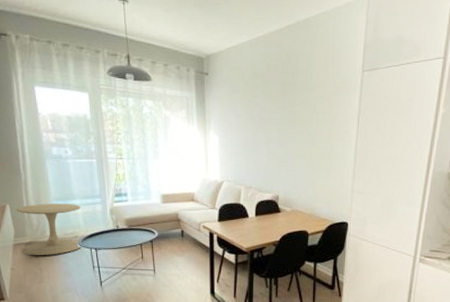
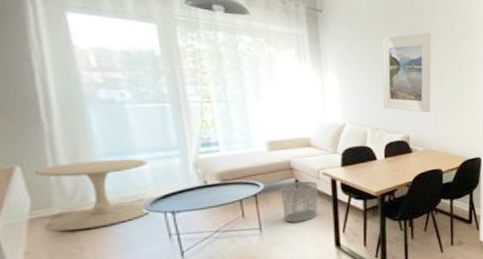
waste bin: none [170,233,199,268] -> present [280,181,319,223]
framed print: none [256,90,305,173] -> present [382,32,432,113]

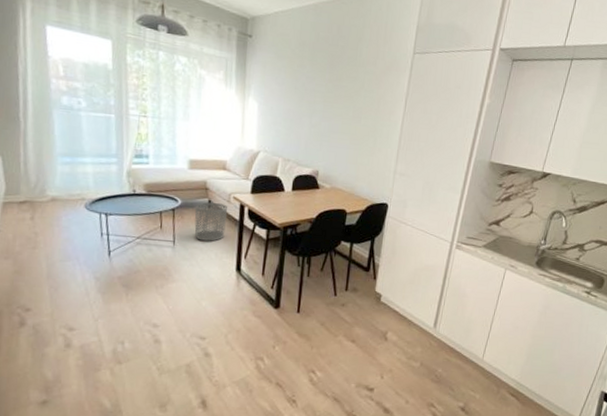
side table: present [33,159,150,232] -> none [10,158,93,218]
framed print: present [382,32,432,113] -> none [297,65,354,150]

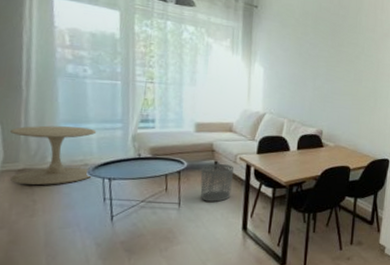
side table: none [10,158,93,218] -> present [9,125,97,186]

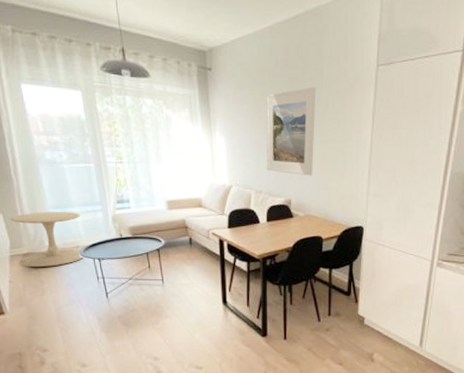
waste bin: present [200,164,234,202] -> none [177,240,209,277]
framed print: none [301,32,354,110] -> present [266,86,316,176]

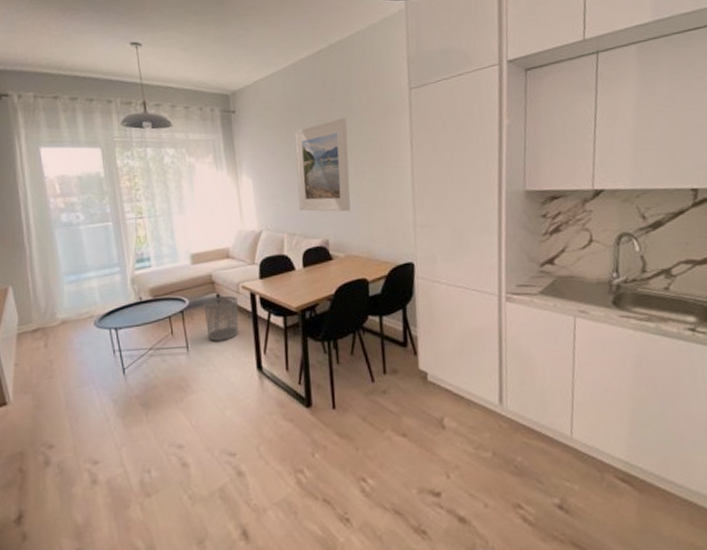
side table: present [10,212,84,268] -> none [20,277,99,346]
waste bin: none [177,240,209,277] -> present [203,296,239,341]

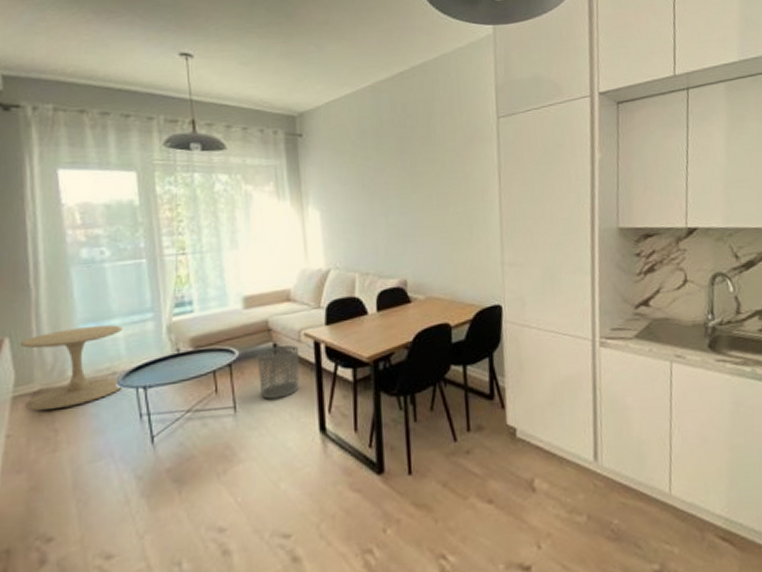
side table: none [20,277,99,346] -> present [19,325,123,411]
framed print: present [294,117,351,212] -> none [370,145,432,249]

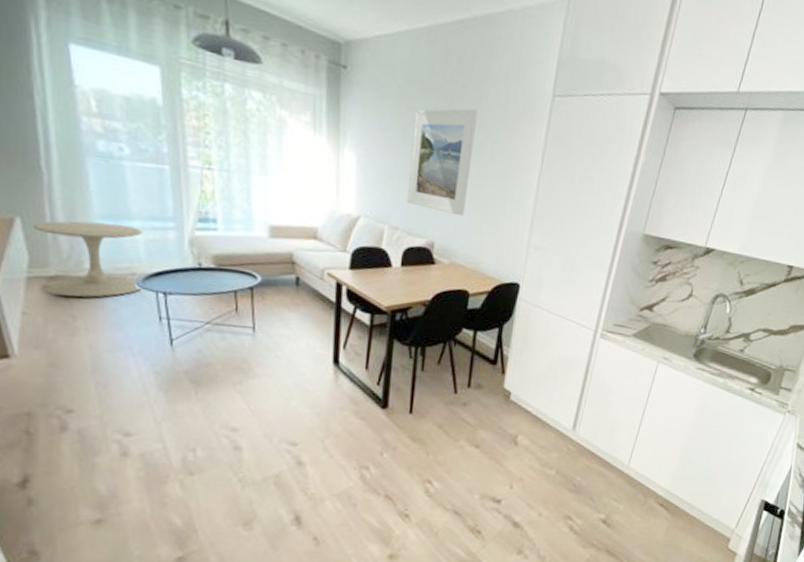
waste bin: present [257,345,300,399] -> none [278,279,321,328]
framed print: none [370,145,432,249] -> present [406,108,478,217]

